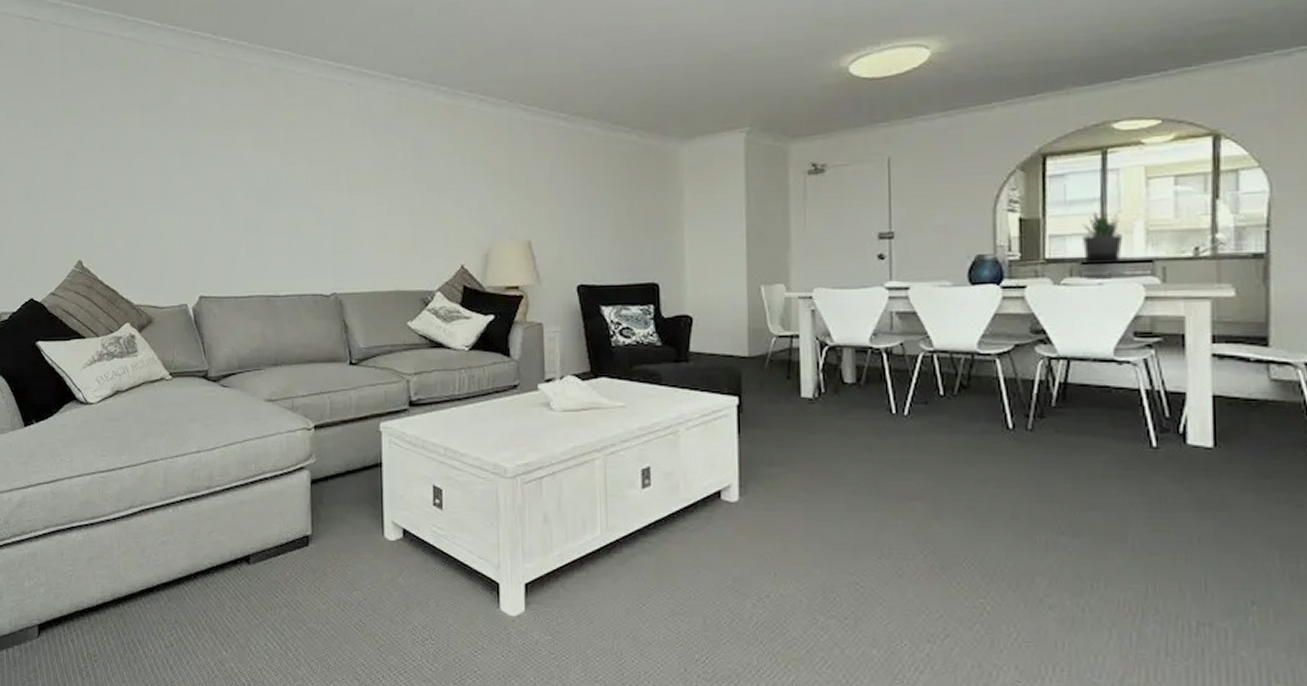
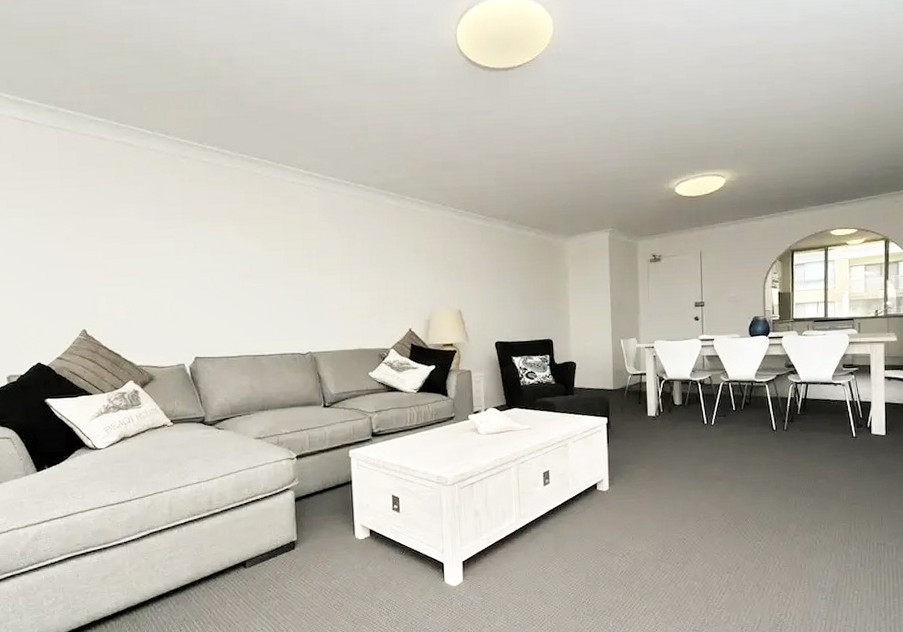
planter: present [1082,211,1124,264] -> none [814,288,837,322]

